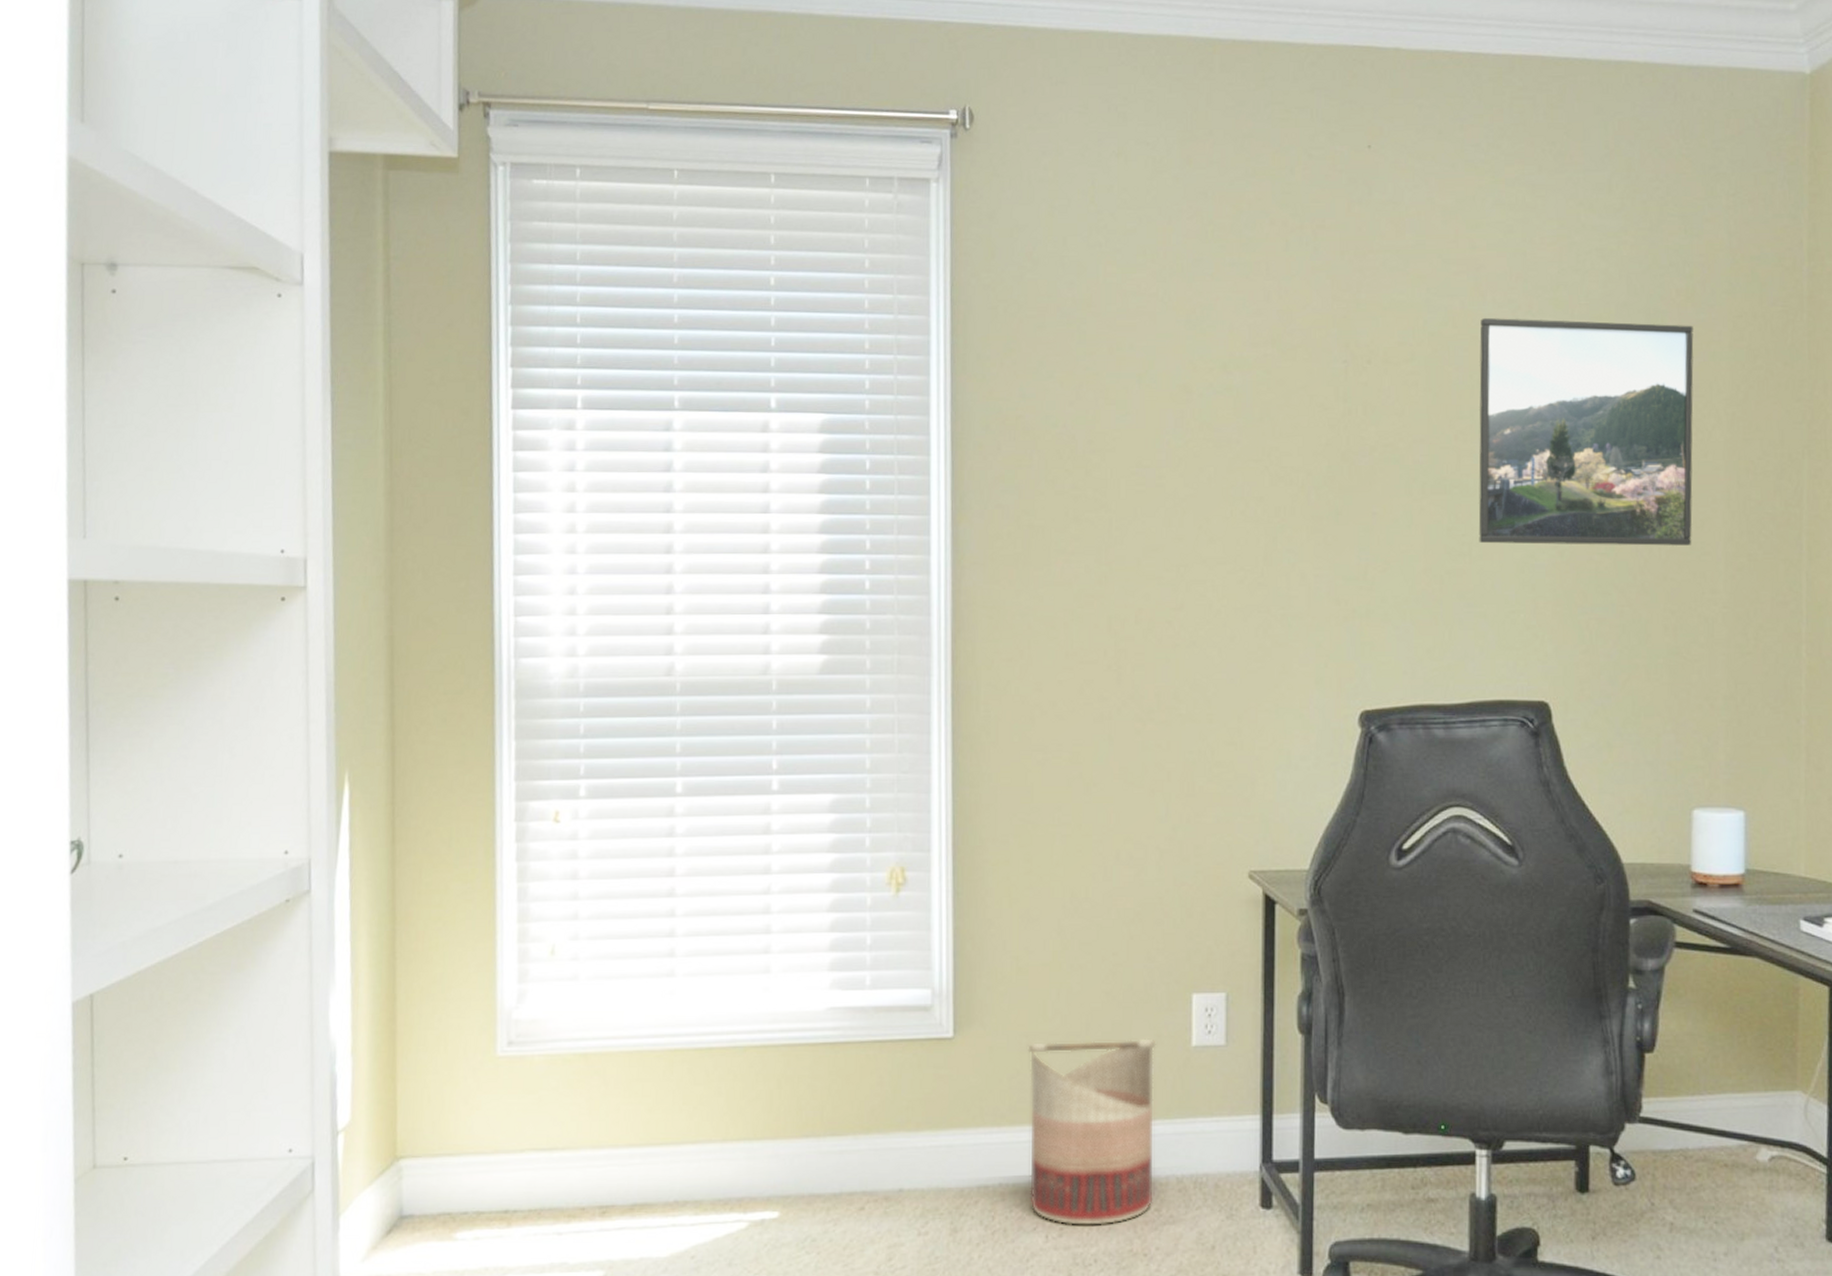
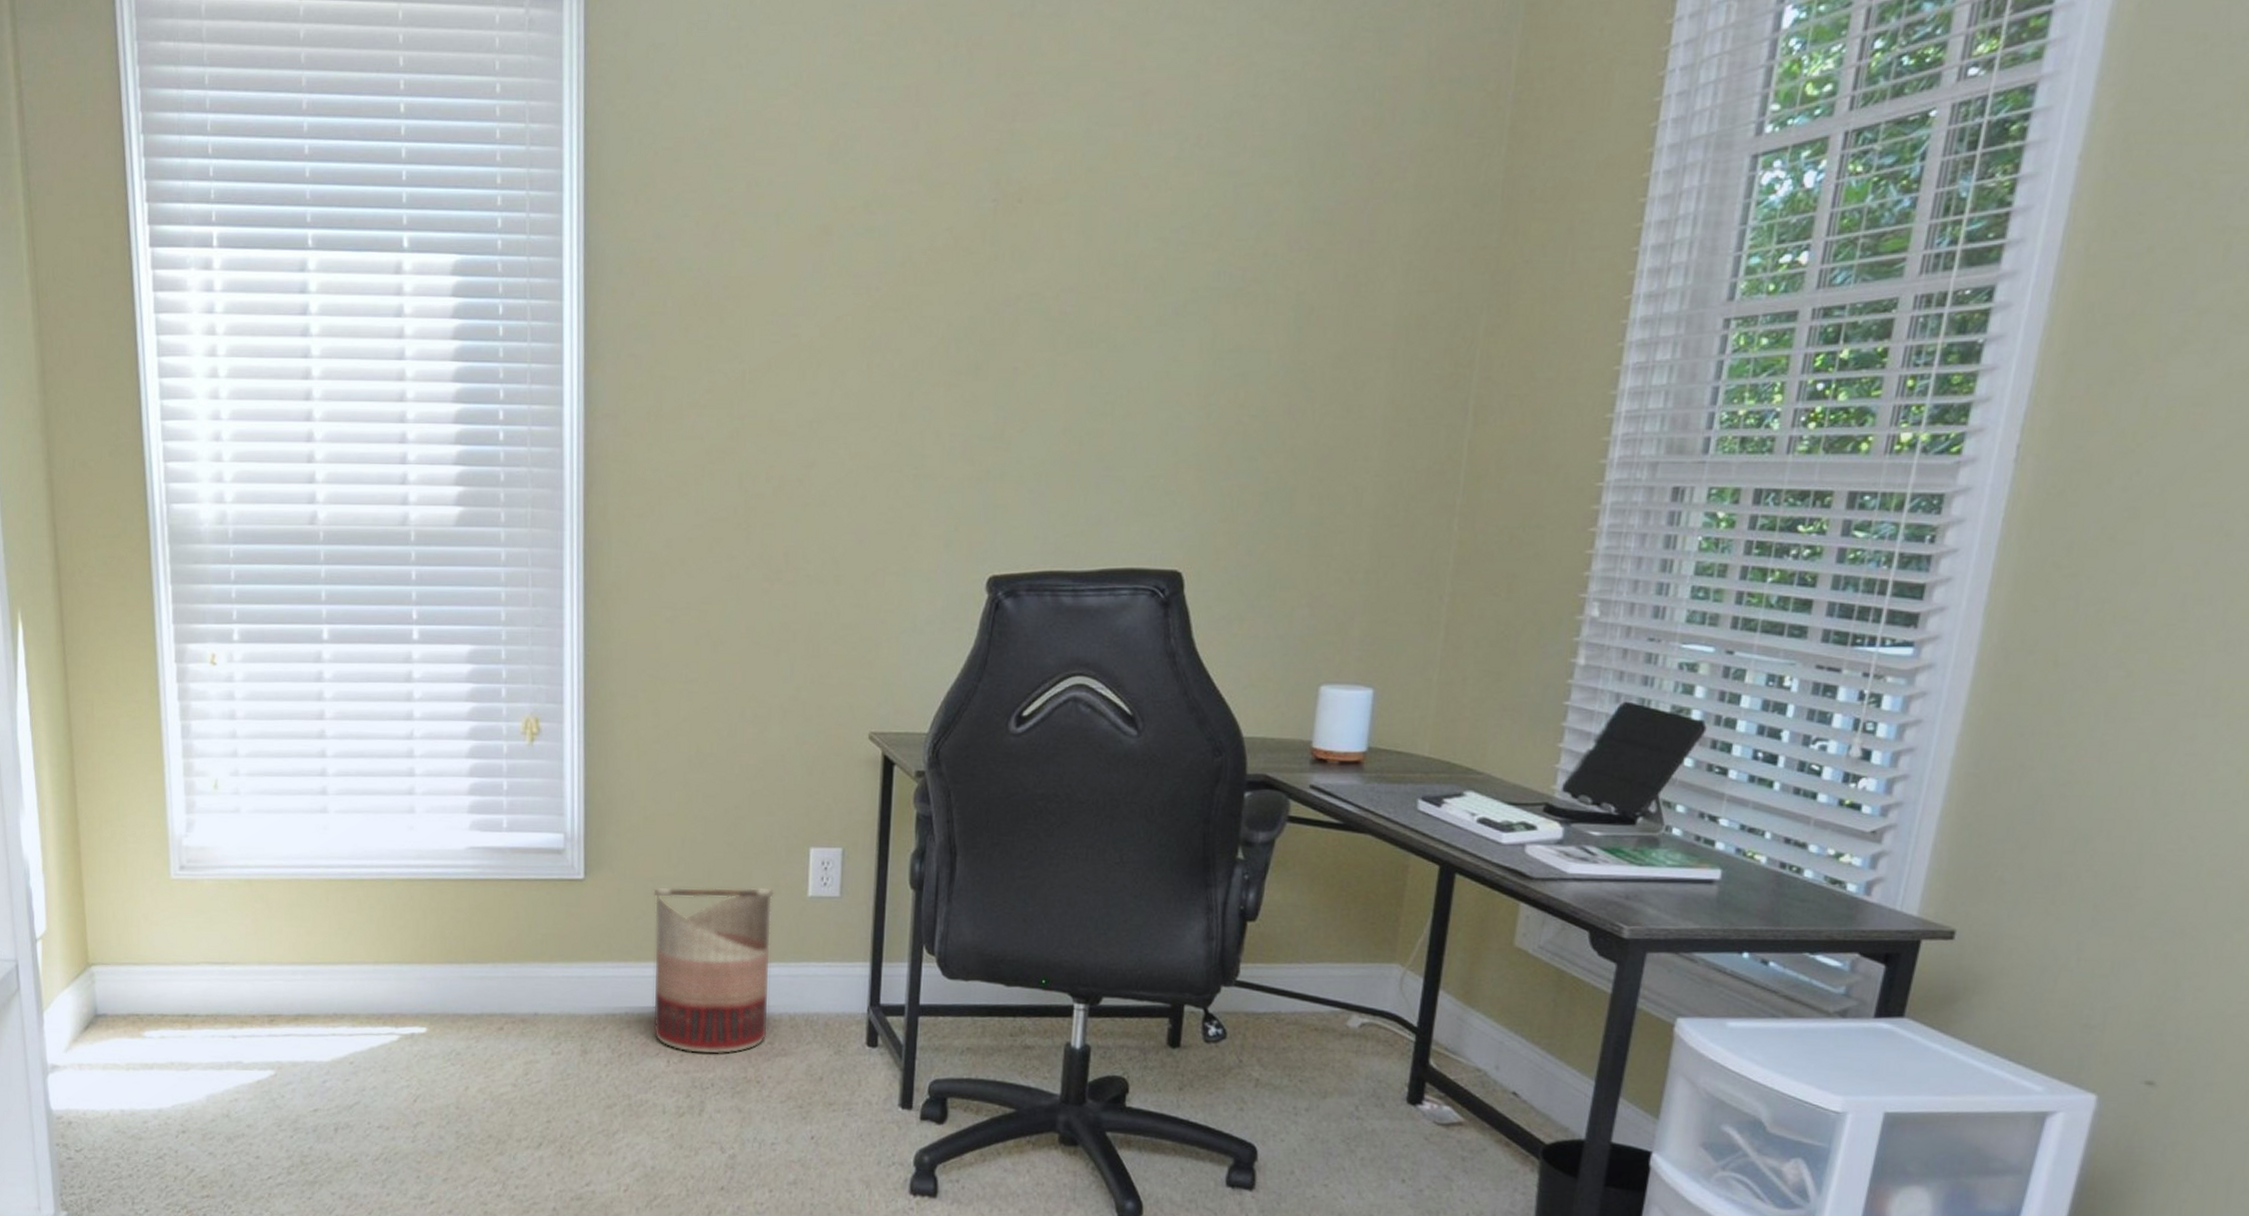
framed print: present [1478,318,1694,546] -> none [1123,151,1377,408]

